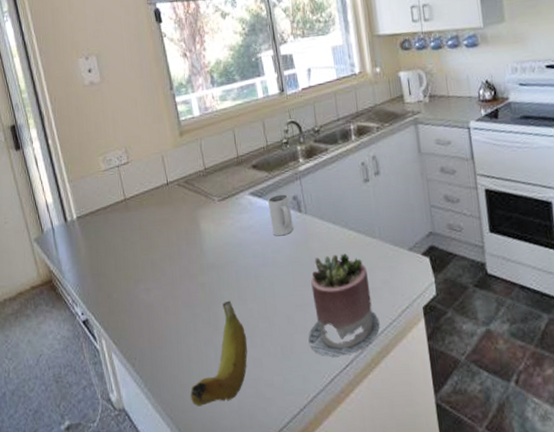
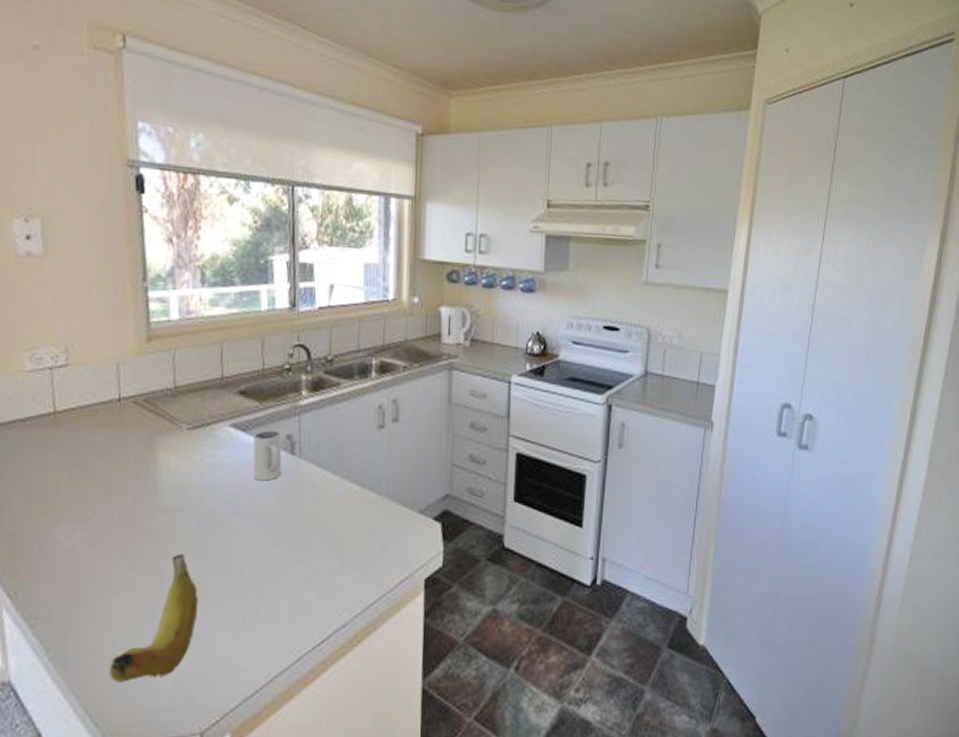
succulent planter: present [308,253,380,357] -> none [279,509,371,630]

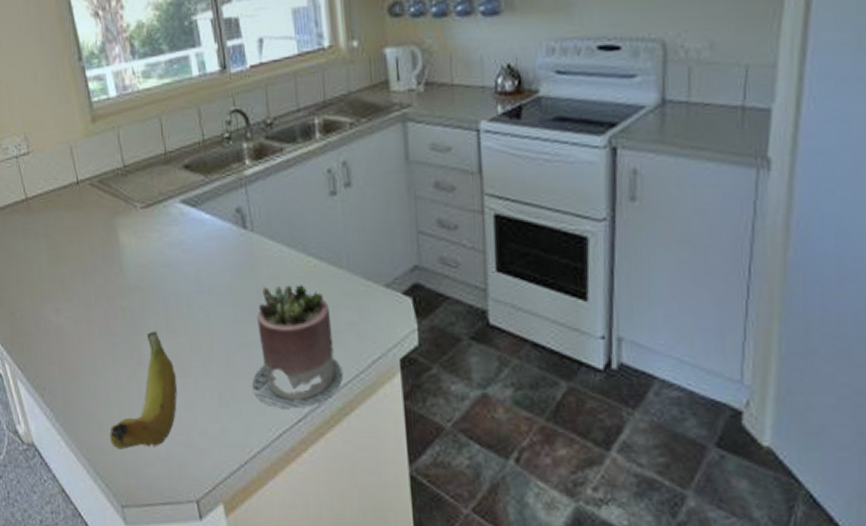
mug: present [252,430,282,481] -> none [203,204,236,257]
succulent planter: none [279,509,371,630] -> present [252,285,343,408]

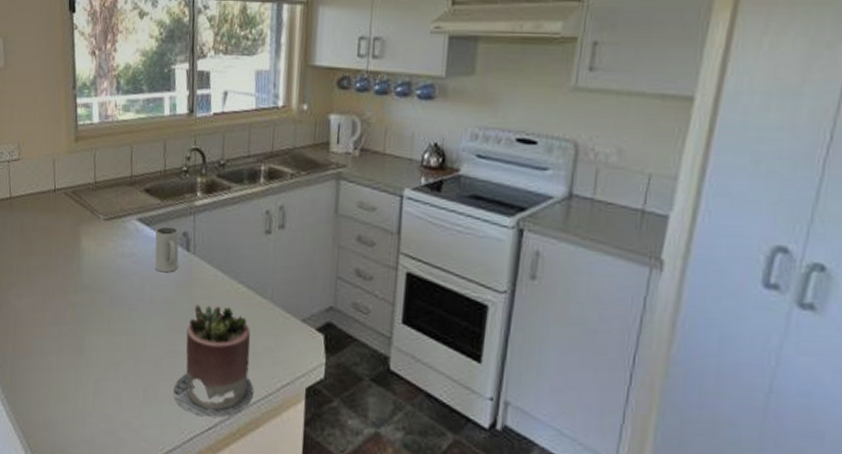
fruit: present [109,330,177,450] -> none [45,327,110,431]
mug: none [203,204,236,257] -> present [155,226,179,273]

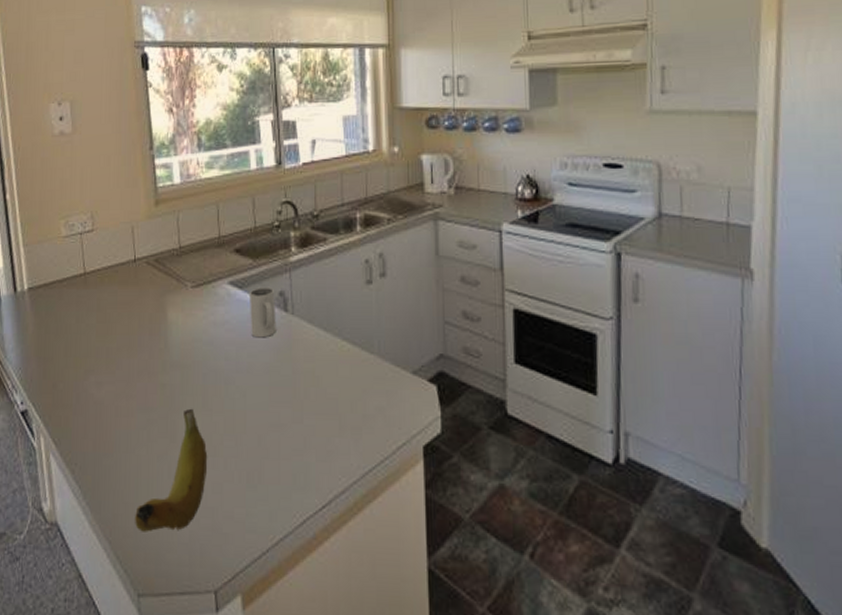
fruit: none [45,327,110,431] -> present [135,408,208,532]
succulent planter: present [173,304,254,417] -> none [280,368,369,494]

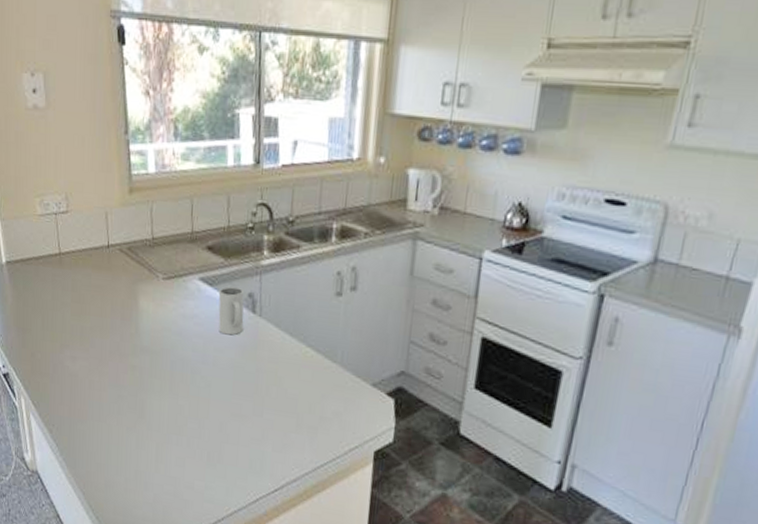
fruit: present [135,408,208,532] -> none [106,390,173,492]

